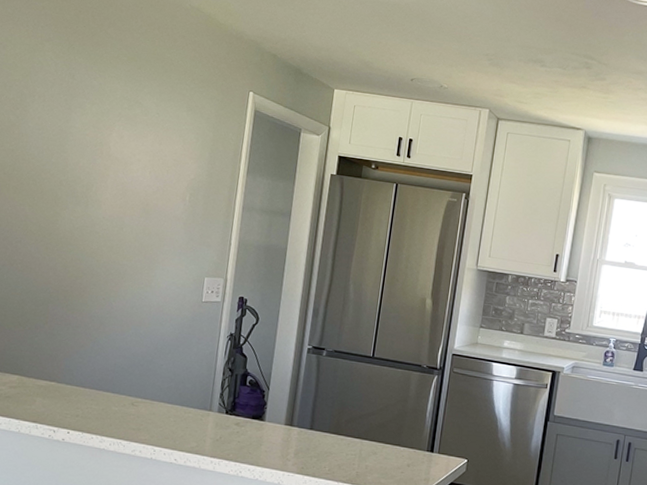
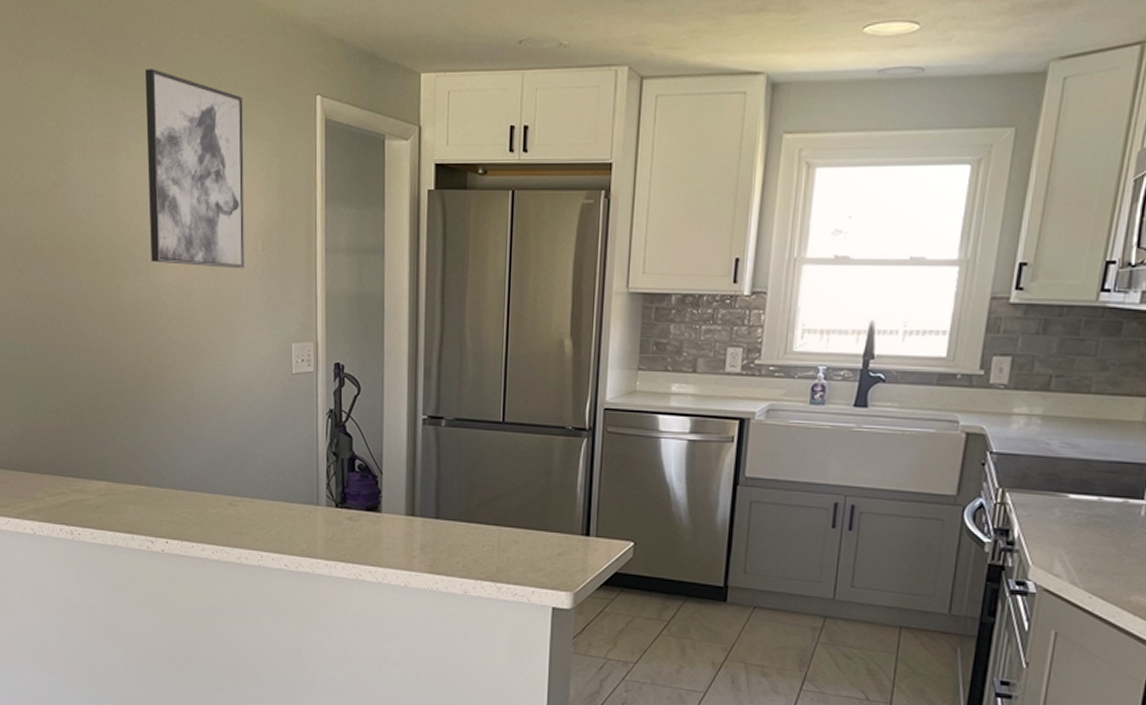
wall art: none [90,49,189,214] -> present [145,69,245,269]

